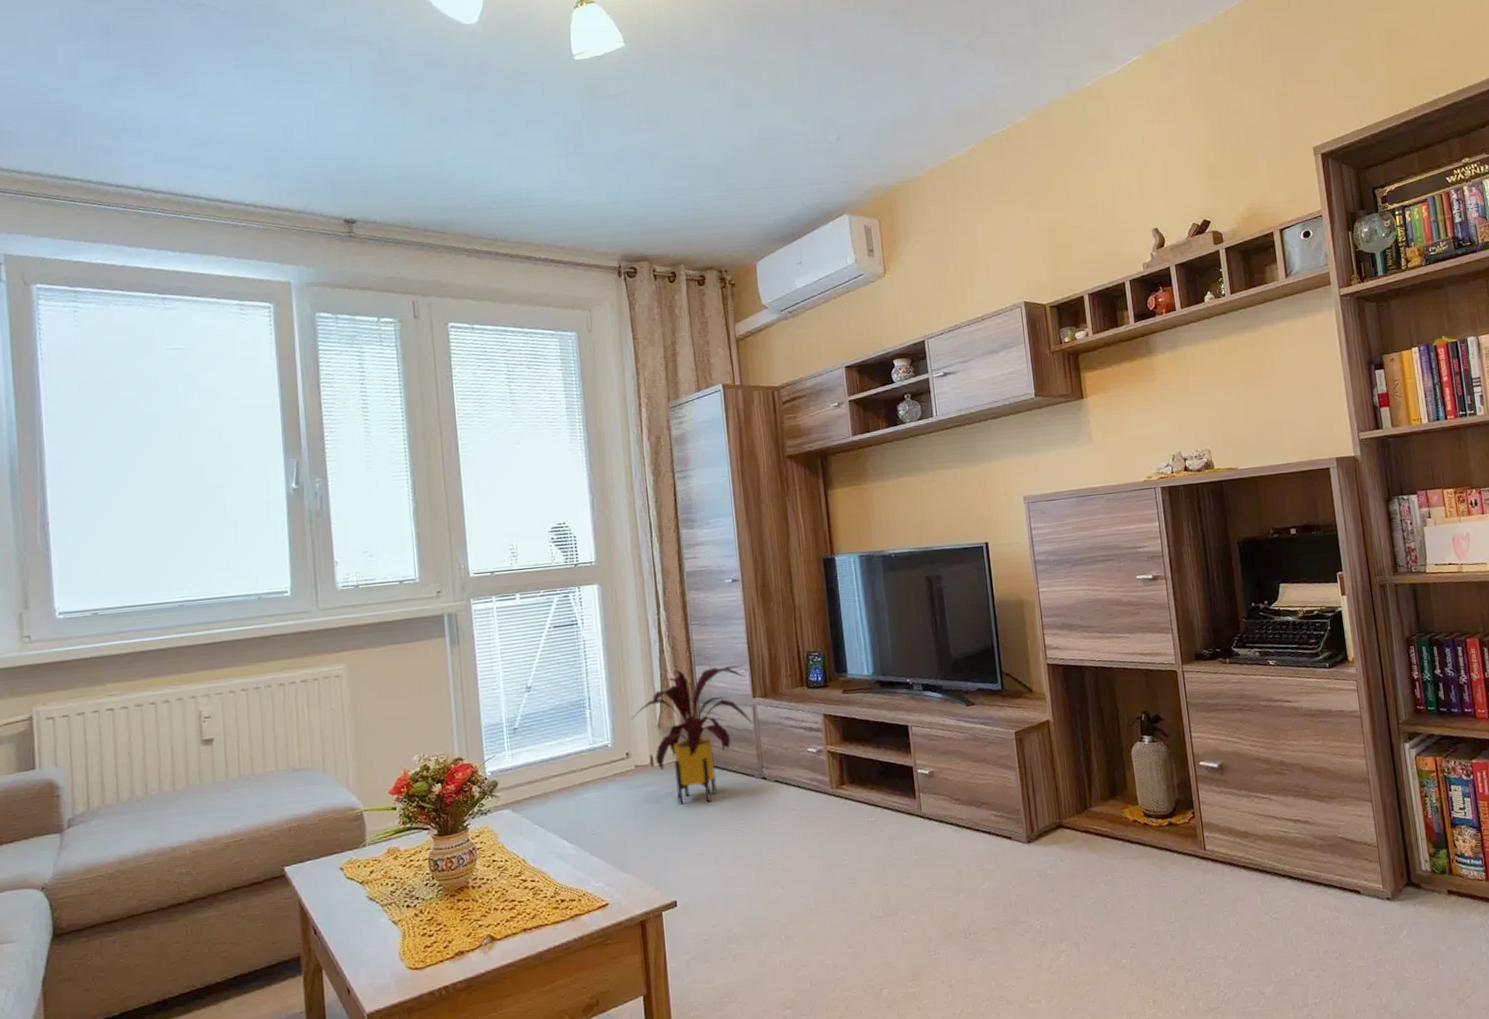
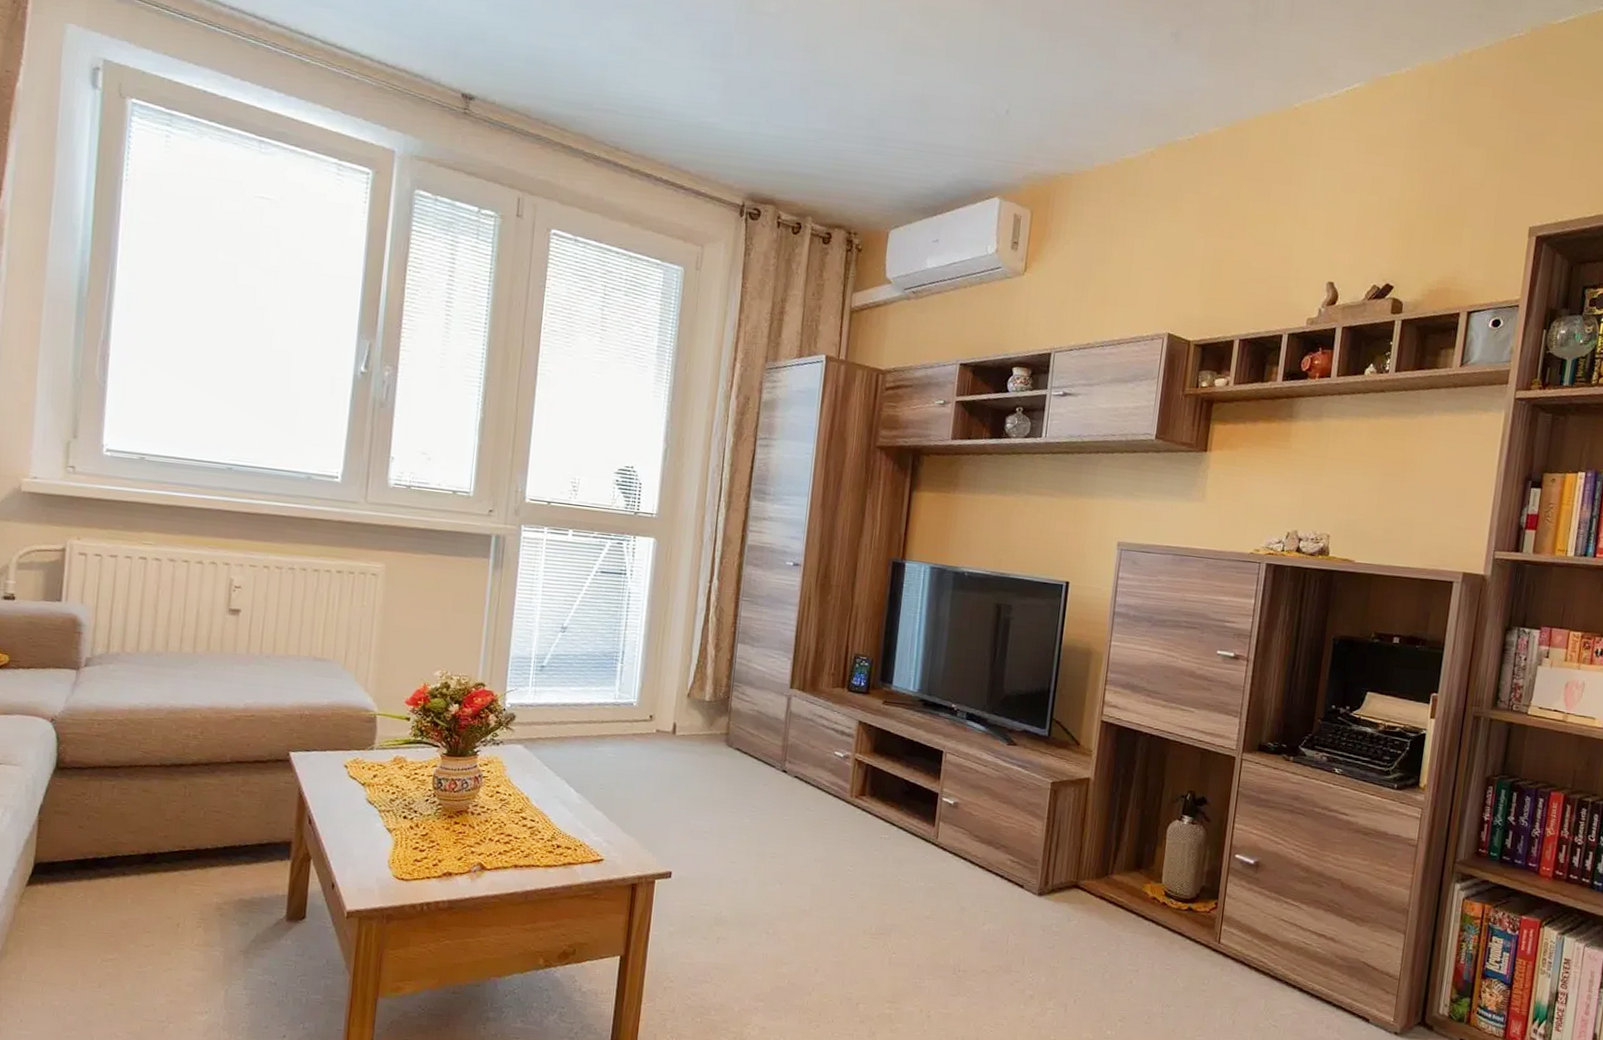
house plant: present [631,665,753,805] -> none [662,643,787,783]

